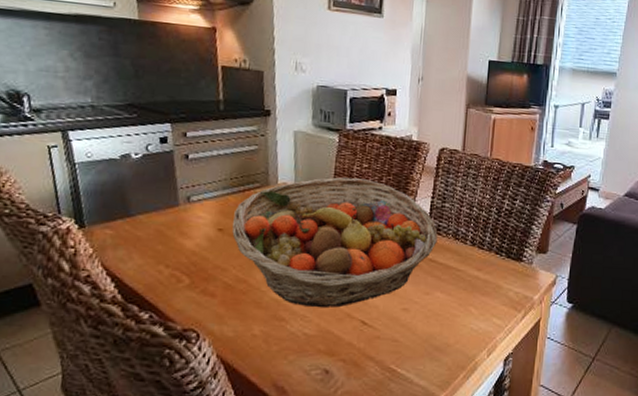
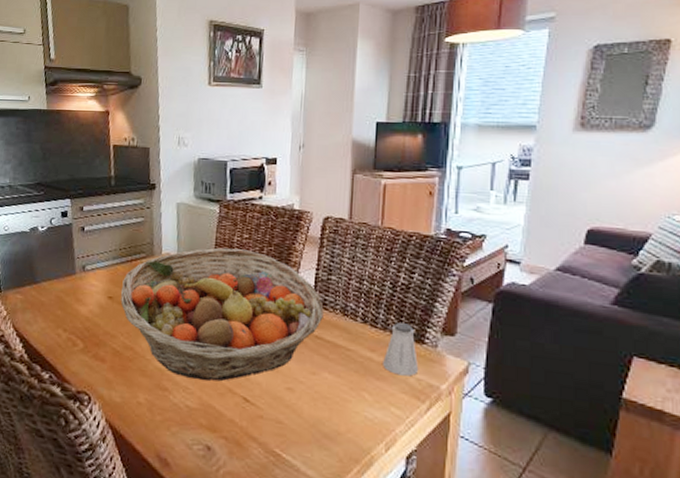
saltshaker: none [488,244,517,290] -> present [383,322,419,377]

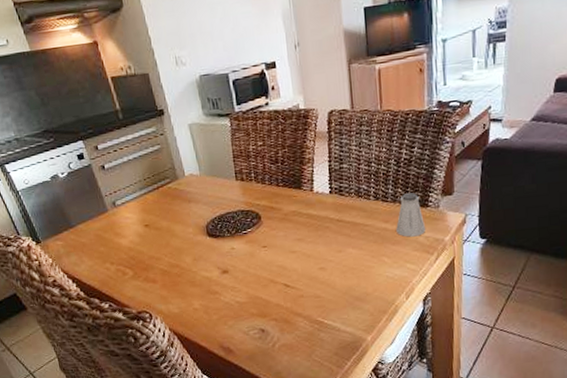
fruit basket: present [120,248,324,382] -> none [154,156,341,279]

